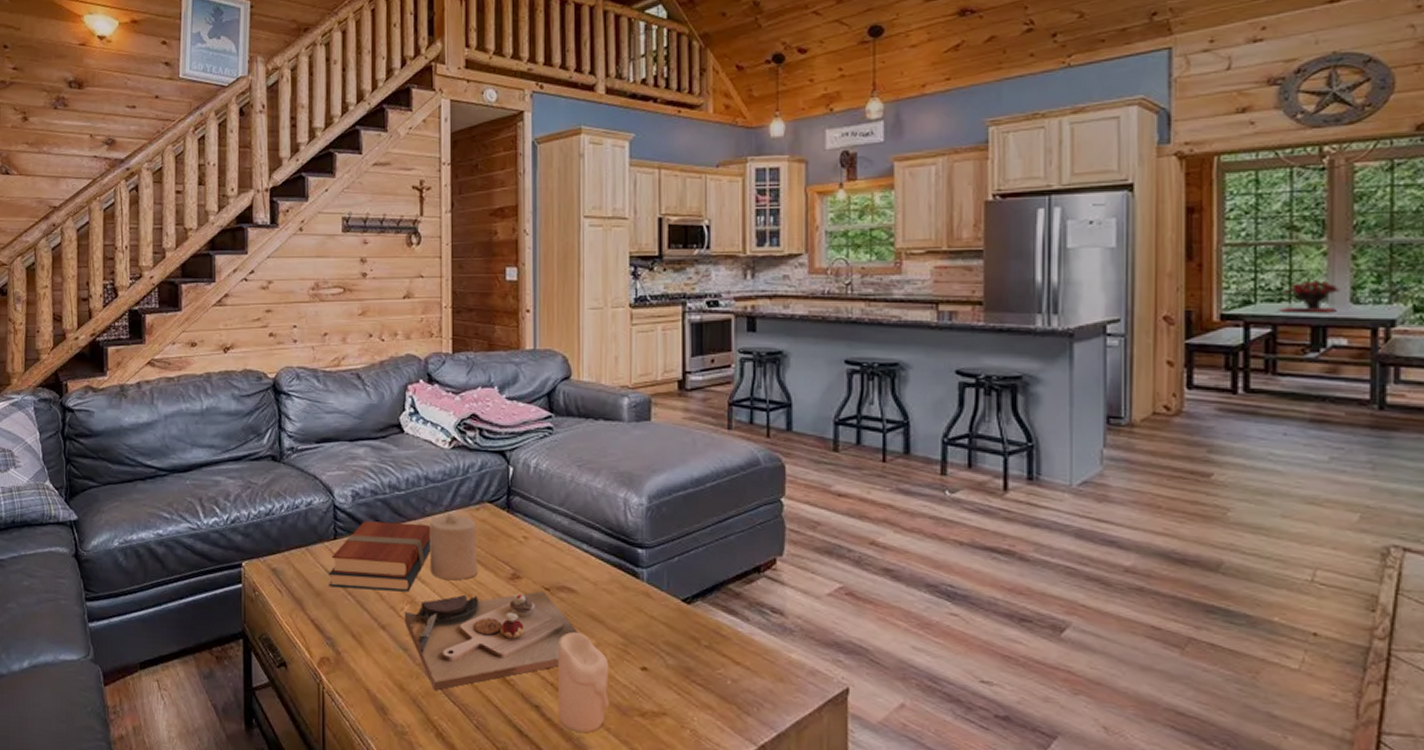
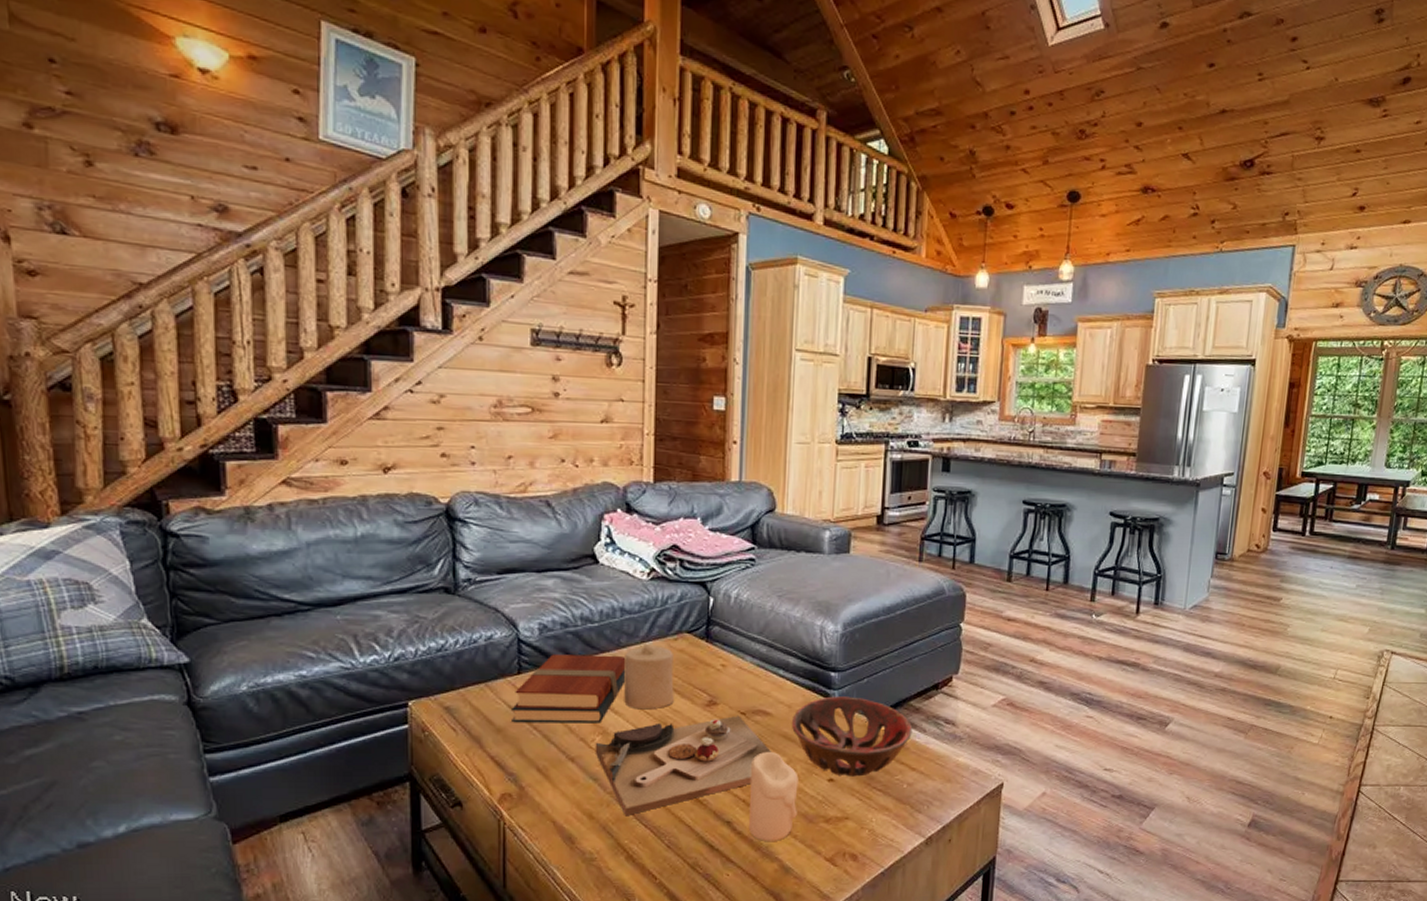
decorative bowl: none [597,575,734,668] -> present [791,696,913,777]
flower arrangement: present [1279,280,1341,312] -> none [1340,448,1380,473]

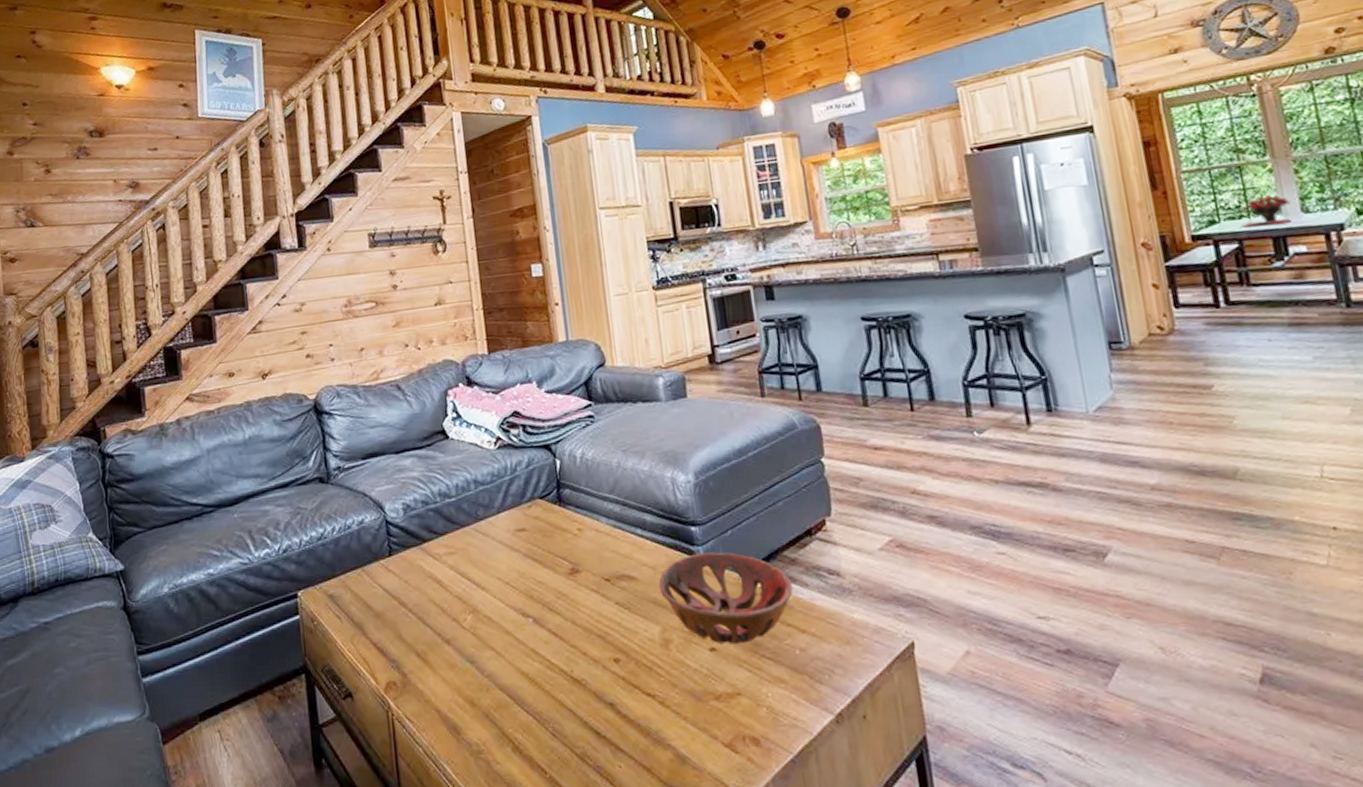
books: present [512,654,626,724] -> none [387,528,488,606]
decorative tray: present [595,715,771,815] -> none [467,582,643,701]
candle: present [624,643,674,710] -> none [483,513,537,584]
candle: present [748,752,799,841] -> none [624,621,683,725]
flower arrangement: none [1340,448,1380,473] -> present [1241,195,1293,228]

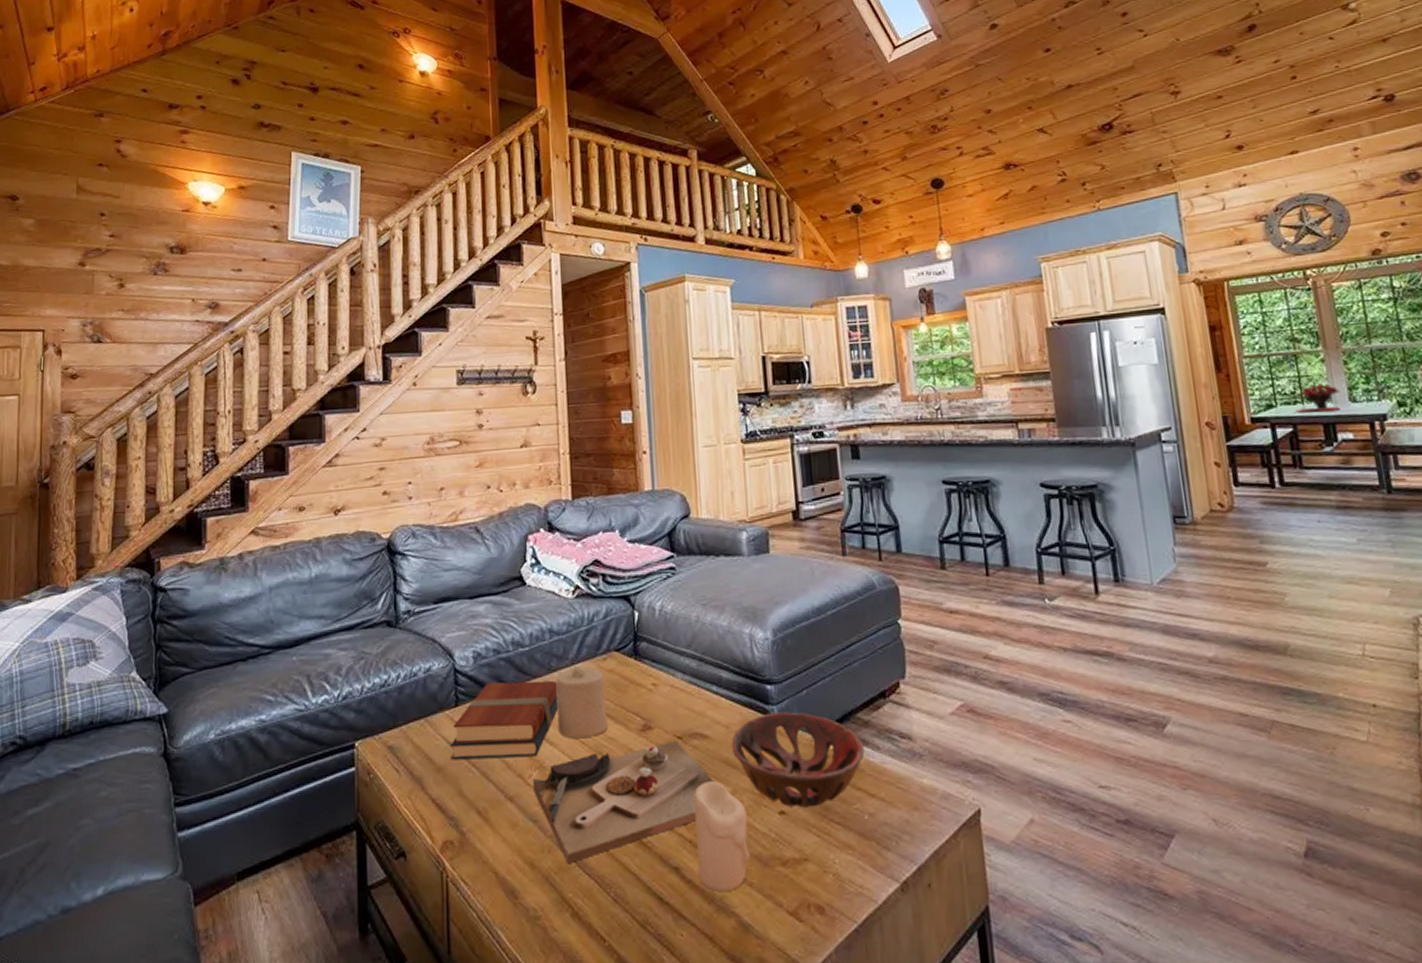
books: none [387,528,488,606] -> present [450,680,559,760]
decorative tray: none [467,582,643,701] -> present [532,739,713,863]
candle: none [483,513,537,584] -> present [556,665,608,739]
candle: none [624,621,683,725] -> present [694,781,750,891]

